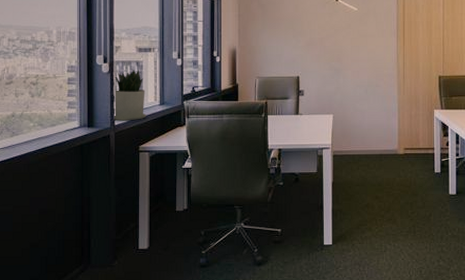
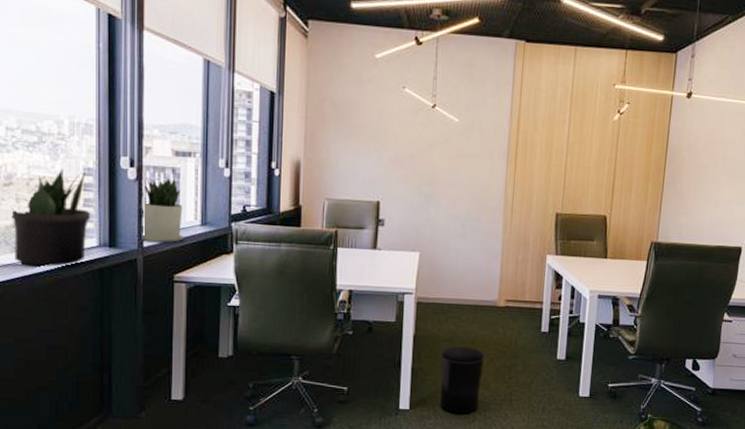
planter: none [12,68,73,146] -> present [11,168,90,267]
waste bin: none [354,189,391,246] -> present [440,346,486,415]

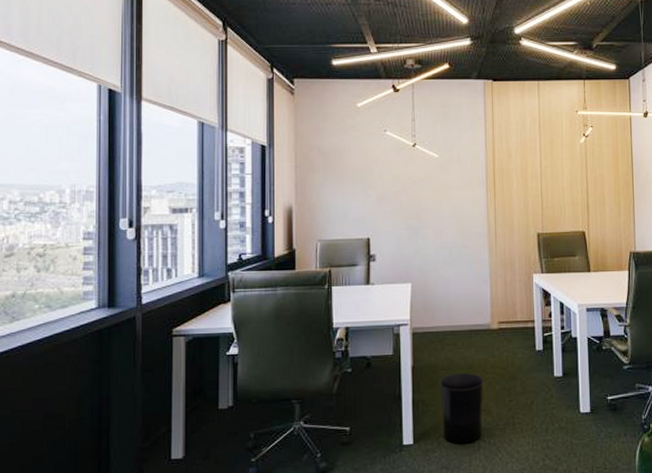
planter: present [11,168,90,267] -> none [12,235,89,334]
planter: present [140,177,184,243] -> none [139,235,182,299]

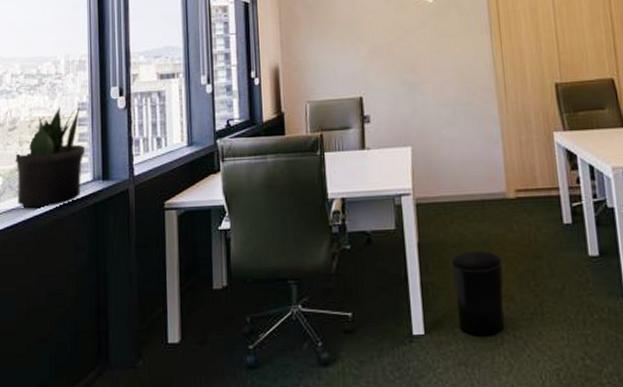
planter: none [12,235,89,334] -> present [15,106,85,208]

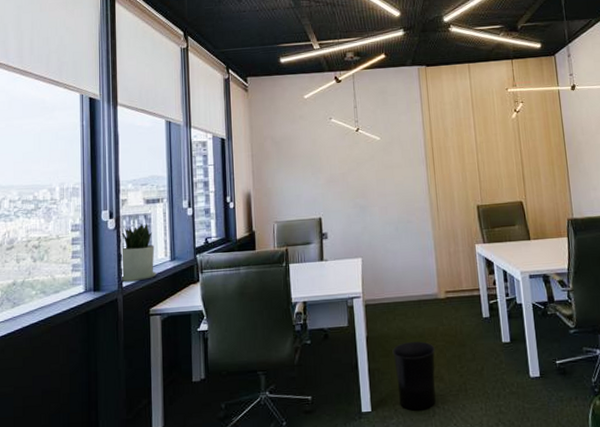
planter: present [15,106,85,208] -> none [13,228,77,317]
planter: none [131,102,172,170] -> present [120,223,157,282]

